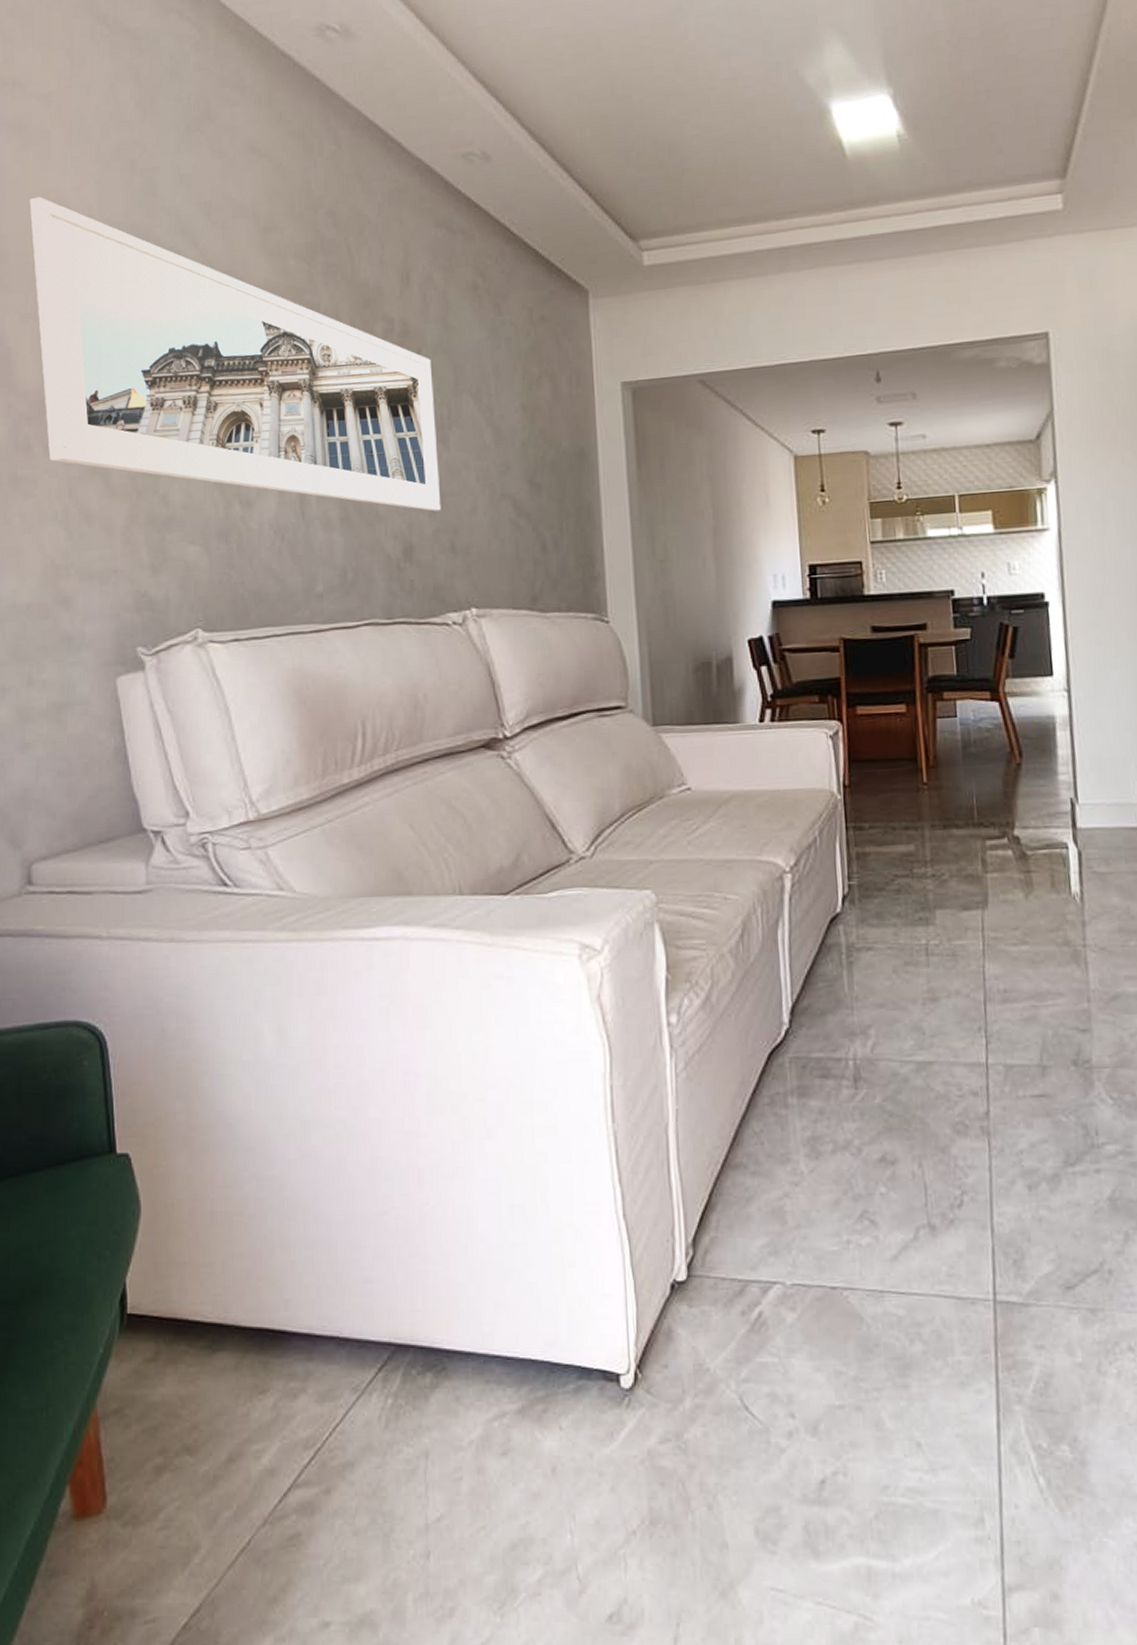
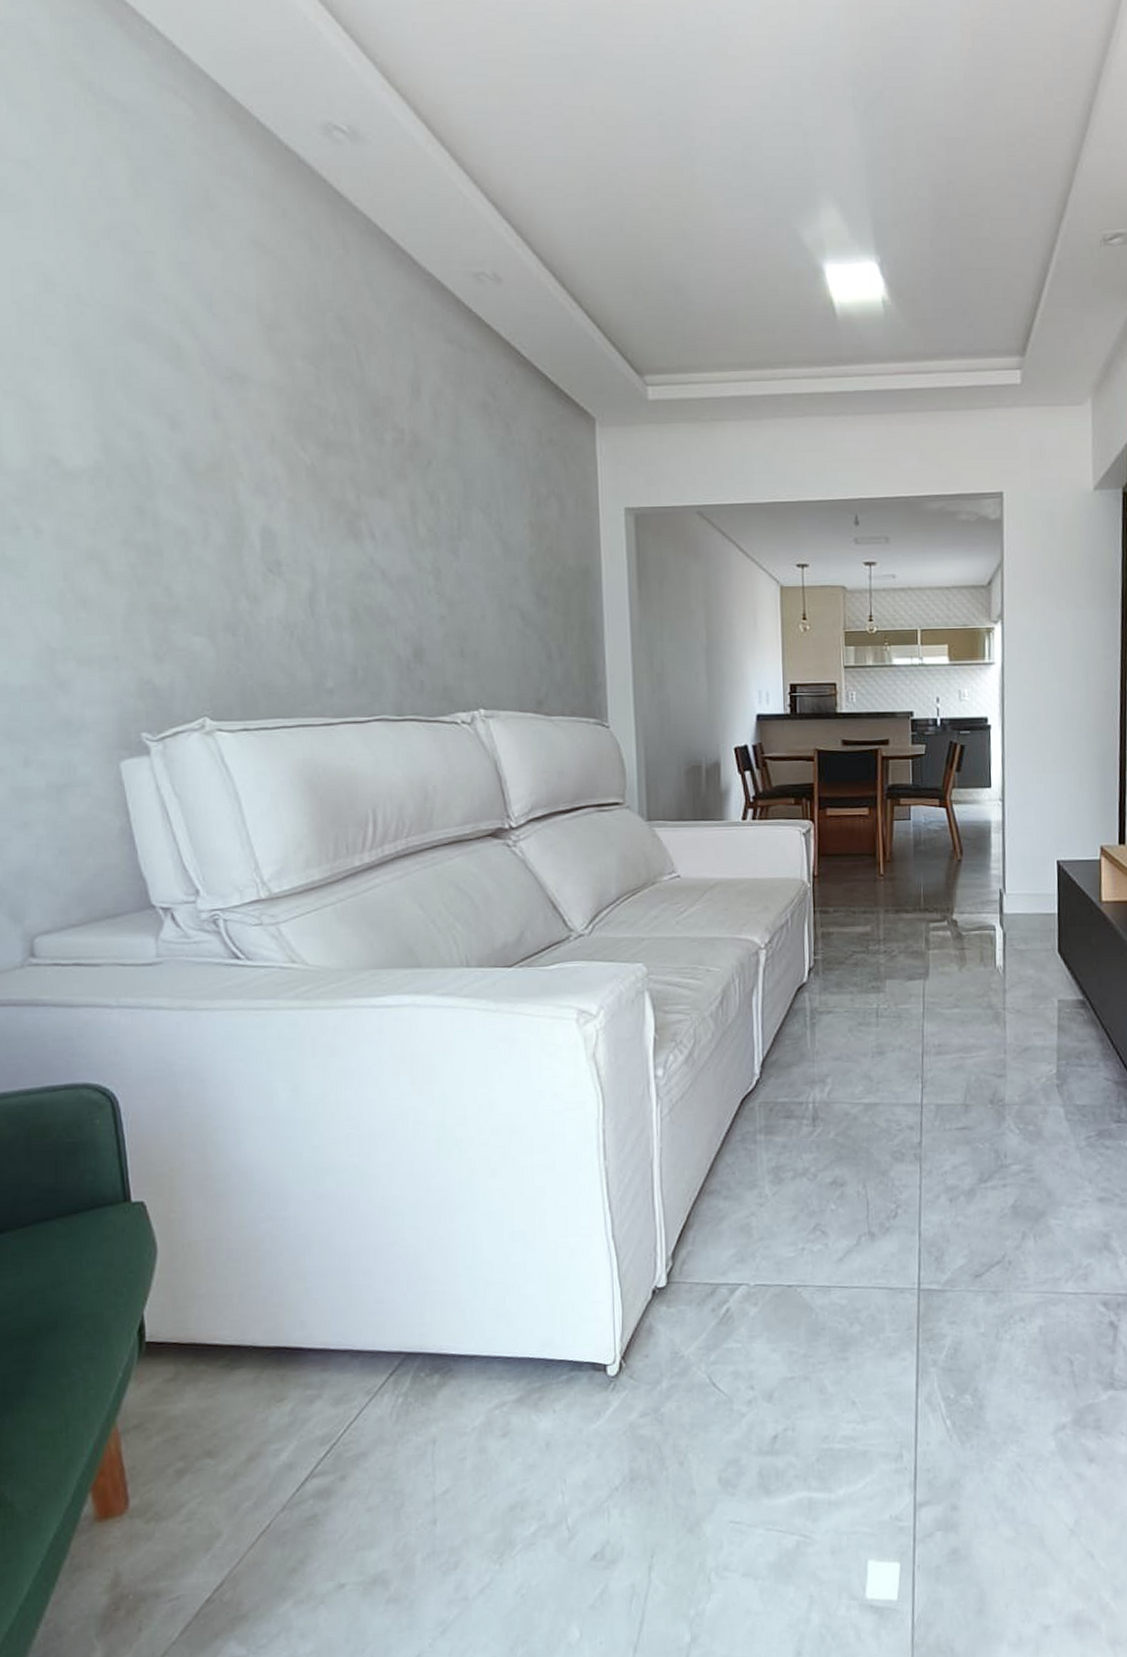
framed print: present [29,197,442,512] -> none [9,268,451,617]

